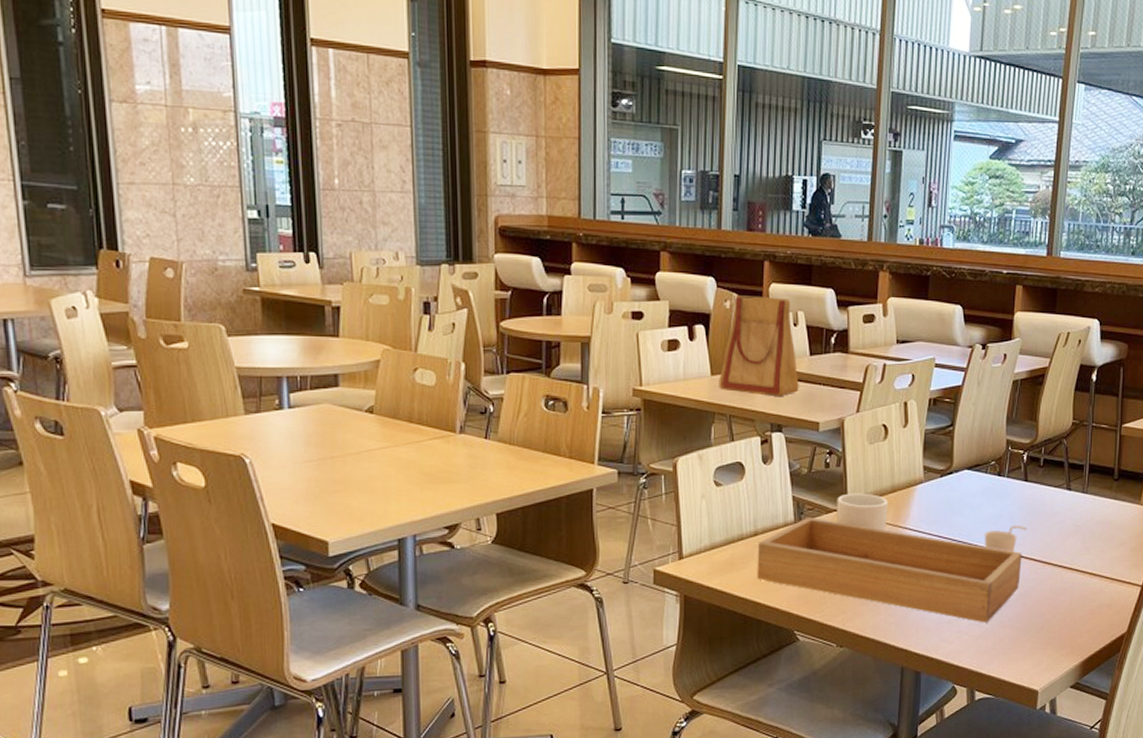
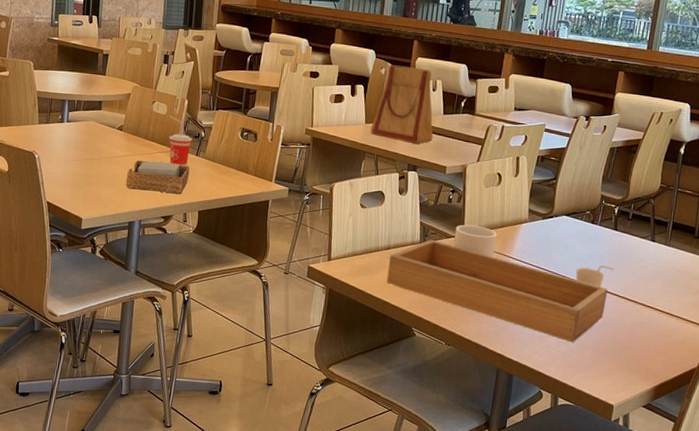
napkin holder: none [387,451,478,494] -> present [125,160,190,195]
beverage cup: none [439,385,477,455] -> present [168,115,193,167]

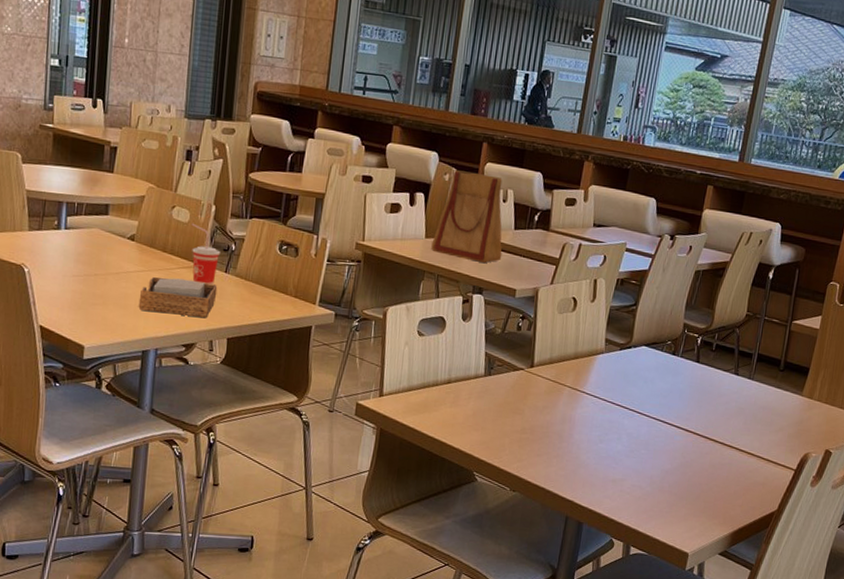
tray: present [387,239,608,343] -> none [446,372,687,486]
mug: present [454,224,497,257] -> none [522,355,570,392]
cup: present [575,265,614,288] -> none [653,400,695,426]

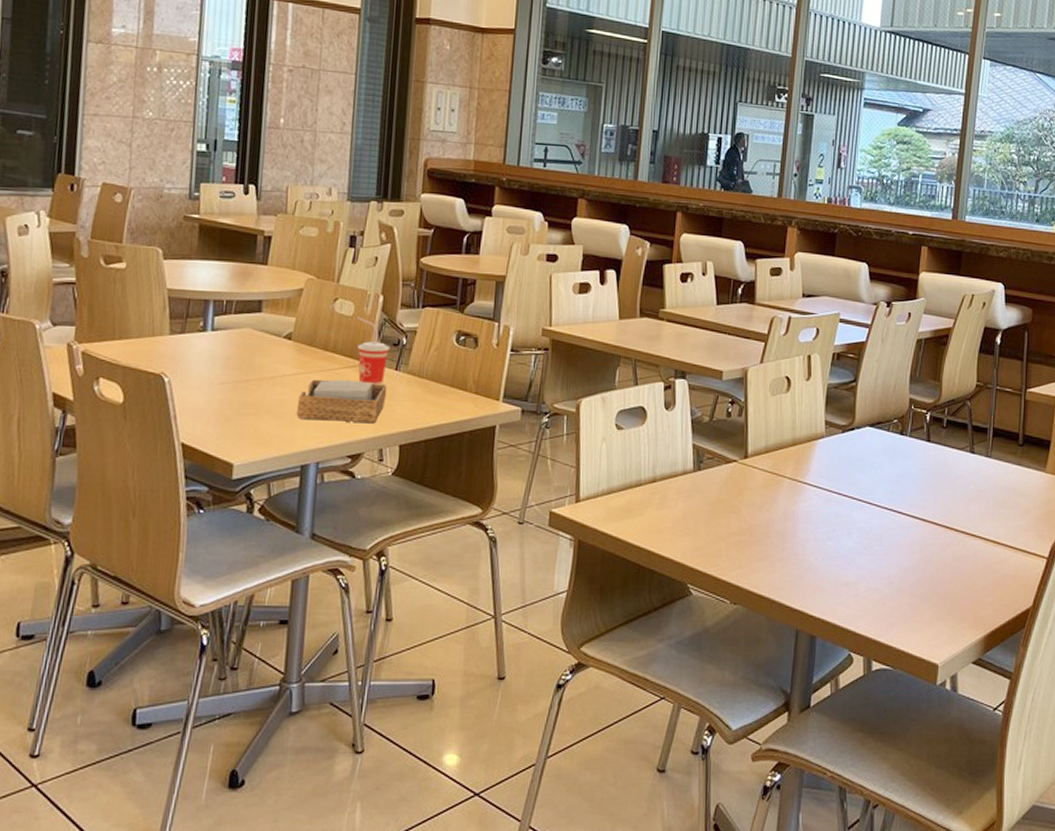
shopping bag: present [431,169,503,263] -> none [626,242,705,343]

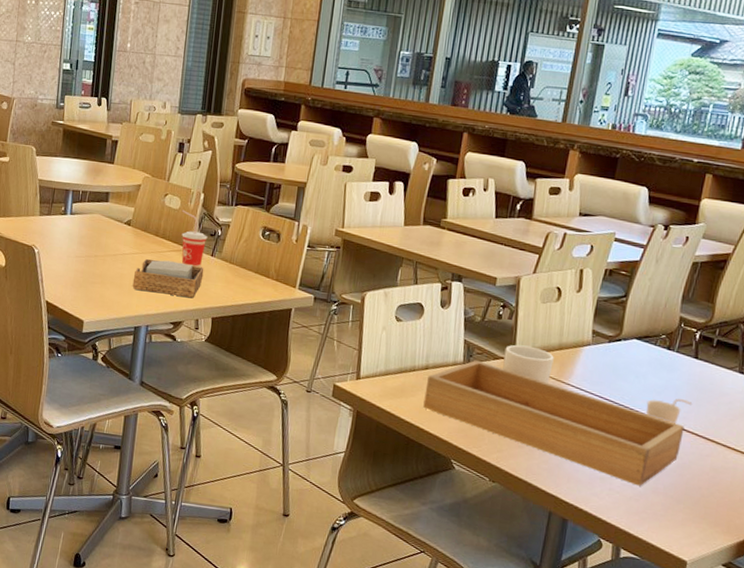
tray: none [653,465,924,588] -> present [423,360,685,486]
mug: none [736,444,788,485] -> present [503,344,554,384]
cup: none [884,486,930,515] -> present [645,398,693,424]

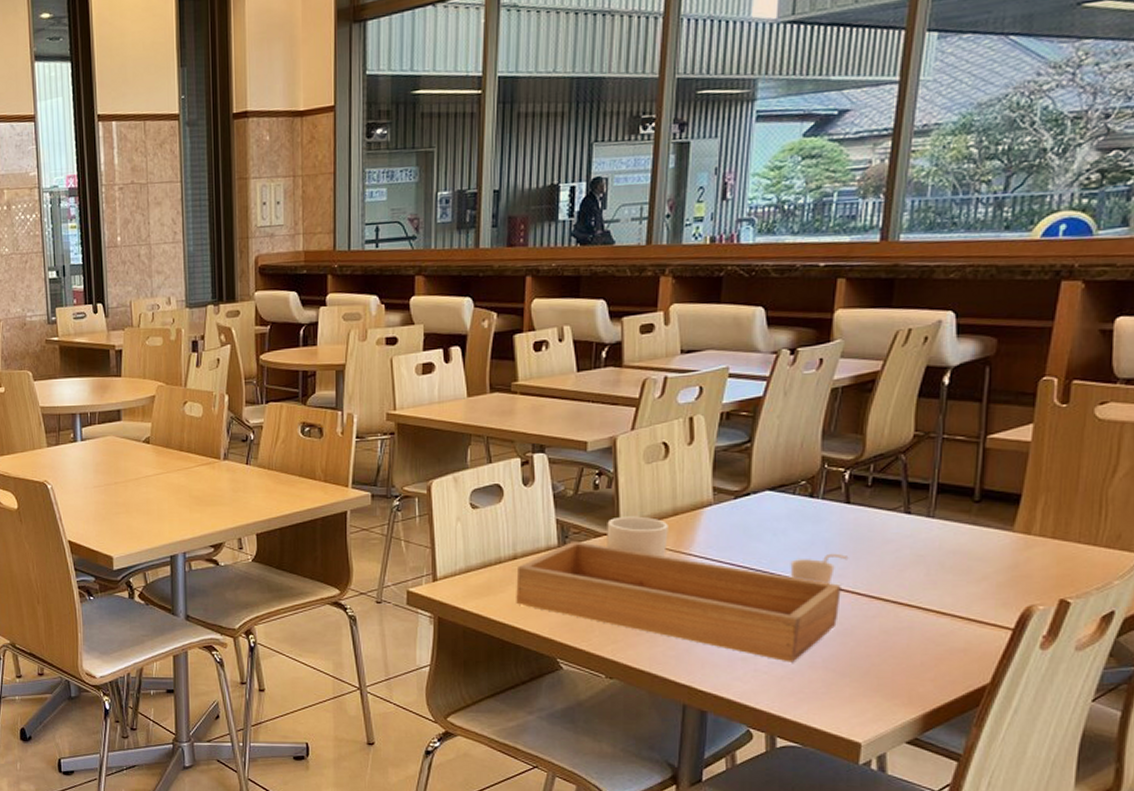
napkin holder: present [132,258,204,299] -> none [161,476,240,516]
beverage cup: present [181,209,208,268] -> none [206,416,239,480]

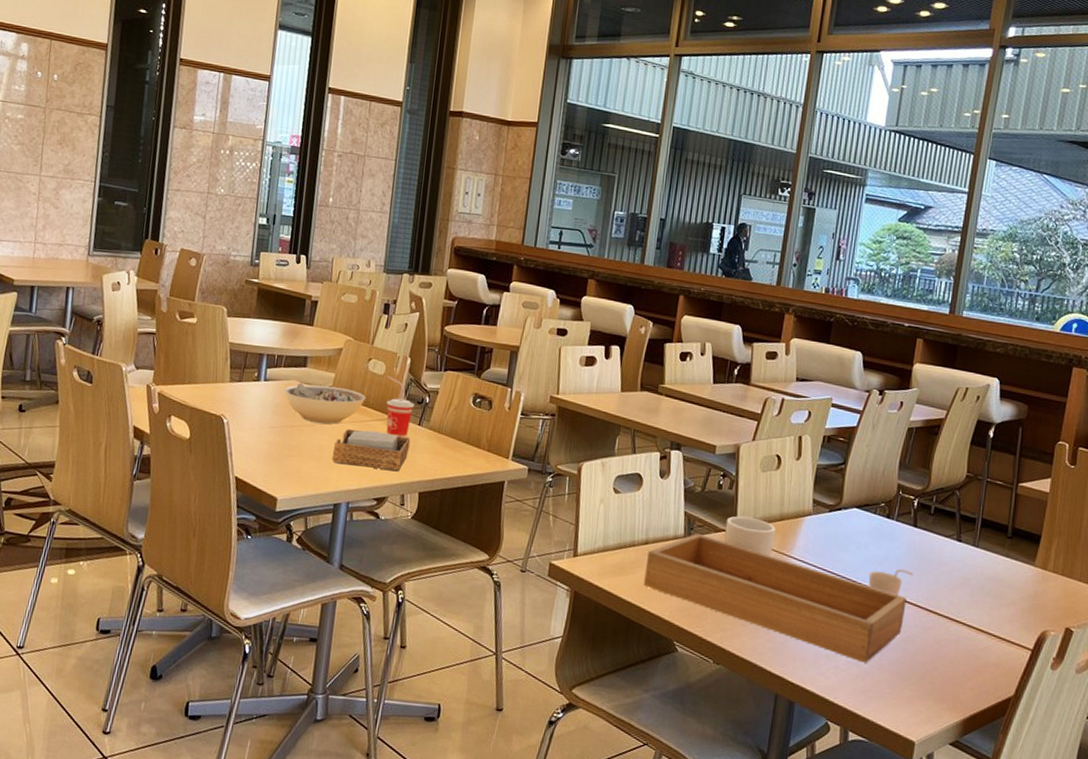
bowl: none [102,436,187,476] -> present [284,382,366,424]
napkin holder: none [161,476,240,516] -> present [332,428,411,472]
beverage cup: none [206,416,239,480] -> present [386,375,415,438]

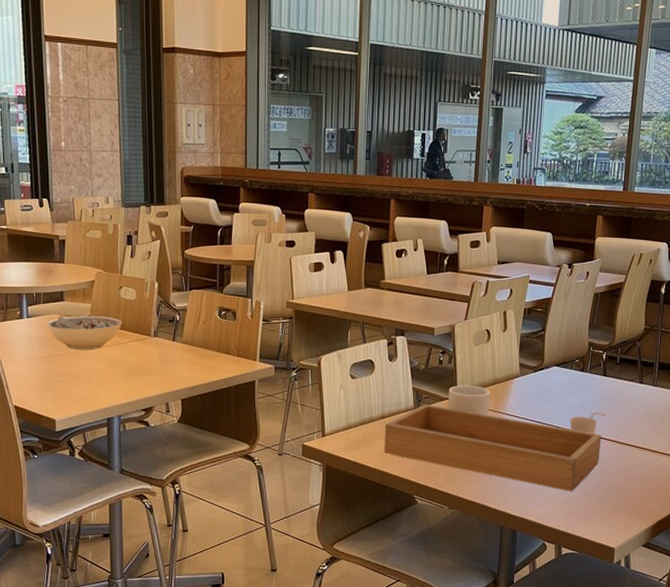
napkin holder: present [332,428,411,472] -> none [99,351,168,384]
beverage cup: present [386,375,415,438] -> none [138,300,167,354]

